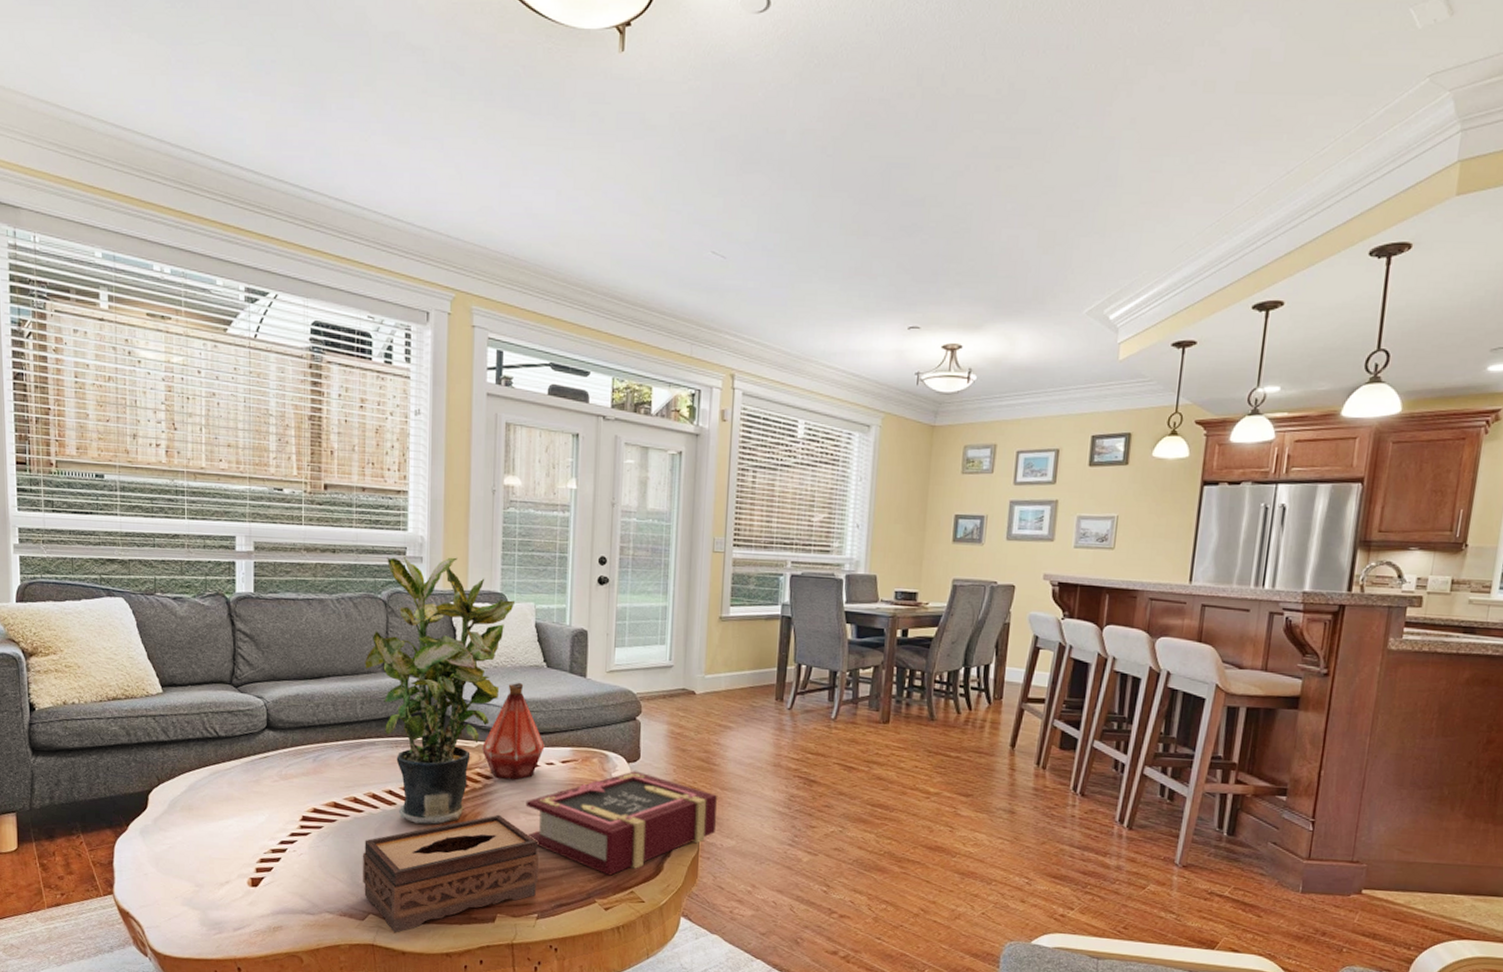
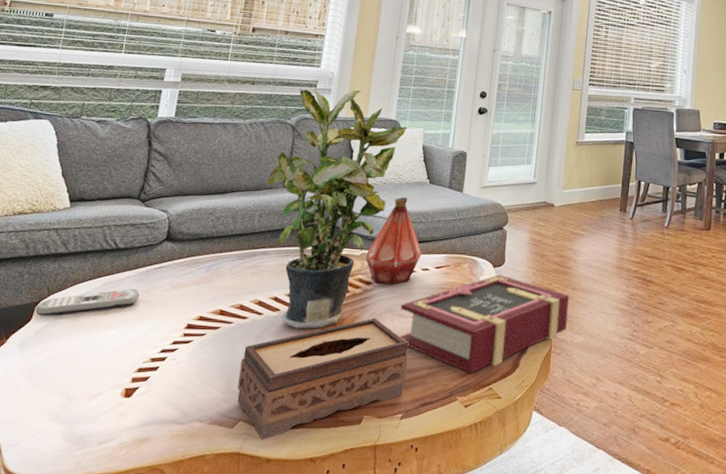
remote control: none [149,778,250,805] -> present [35,288,140,316]

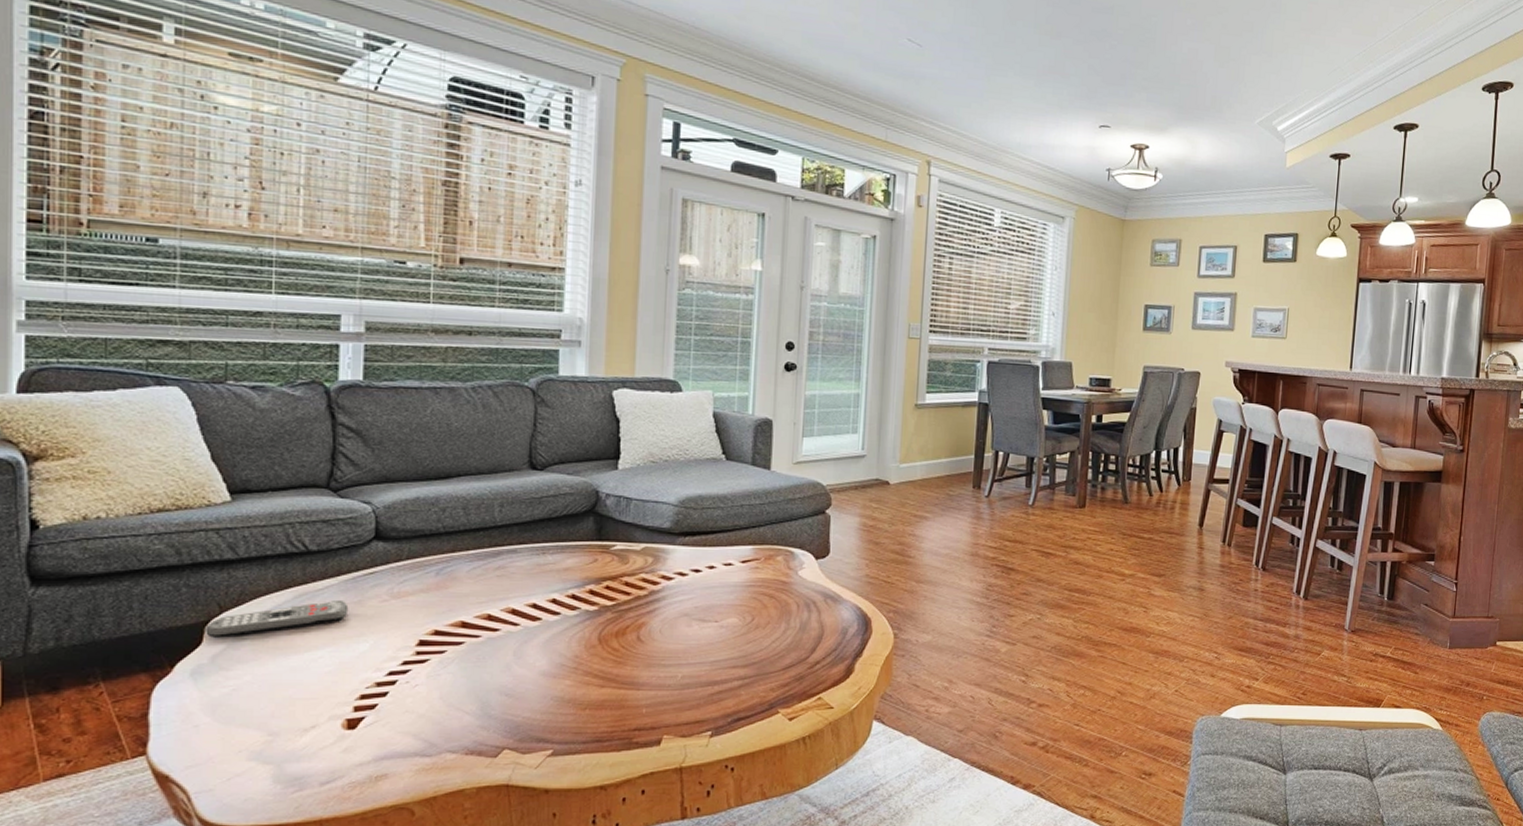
tissue box: present [237,317,409,440] -> none [497,623,715,769]
potted plant: present [267,88,408,330] -> none [506,339,691,641]
bottle: present [365,196,422,286] -> none [647,476,722,585]
book: present [399,275,569,374] -> none [699,568,912,682]

